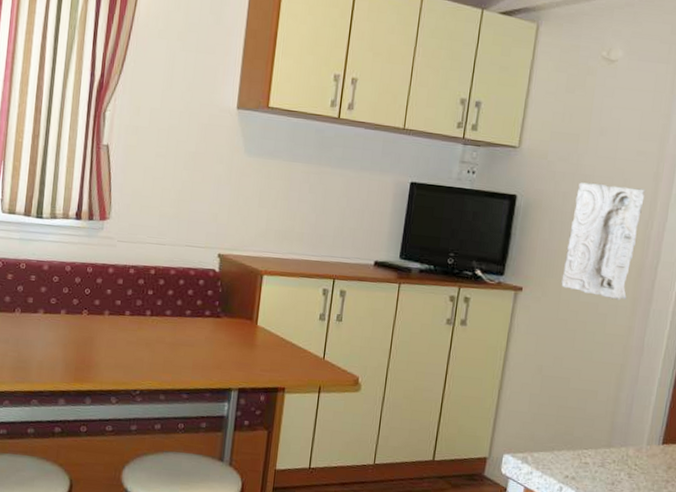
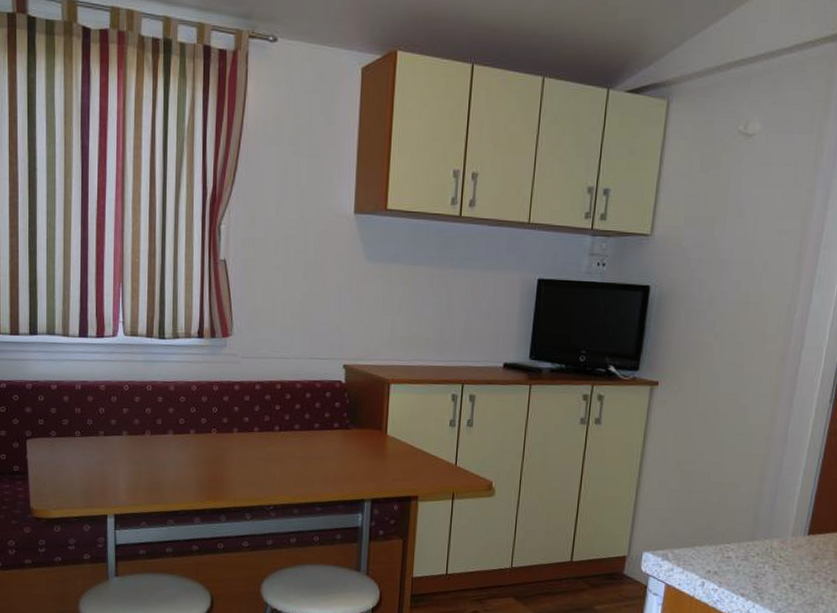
relief panel: present [561,182,646,300] -> none [699,268,788,390]

